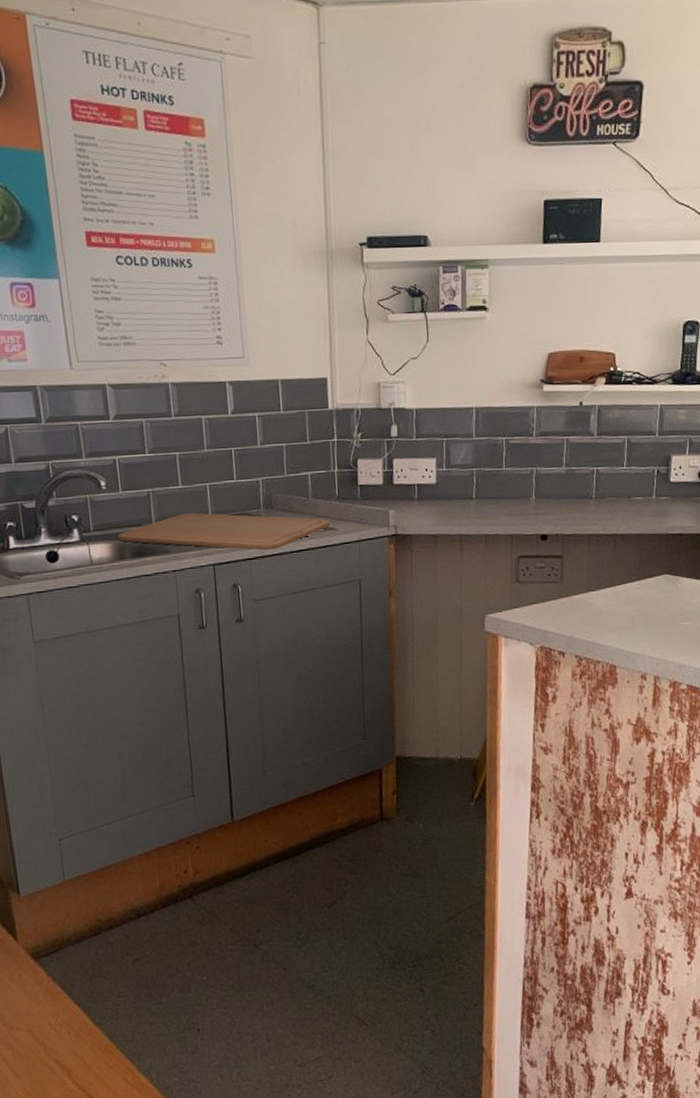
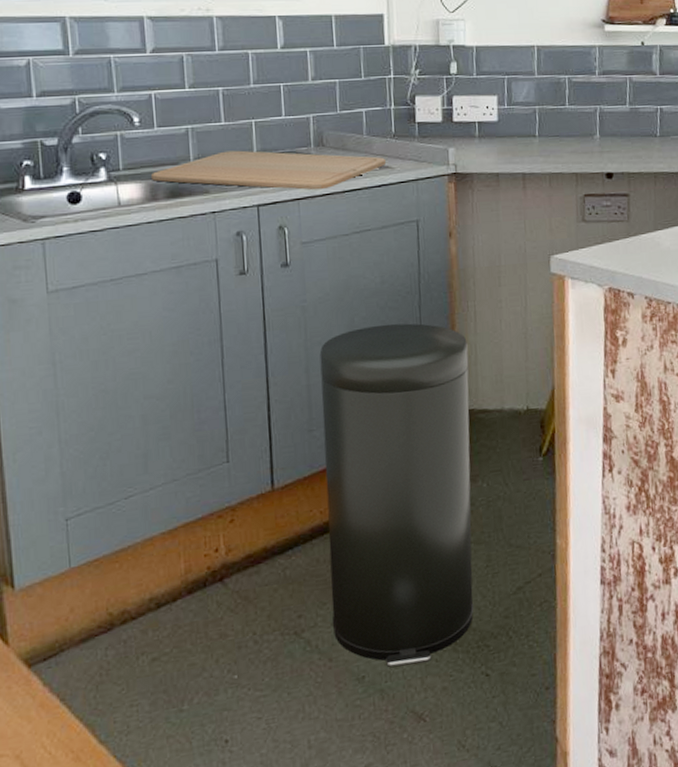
pedal bin: none [271,676,411,979] -> present [319,323,474,668]

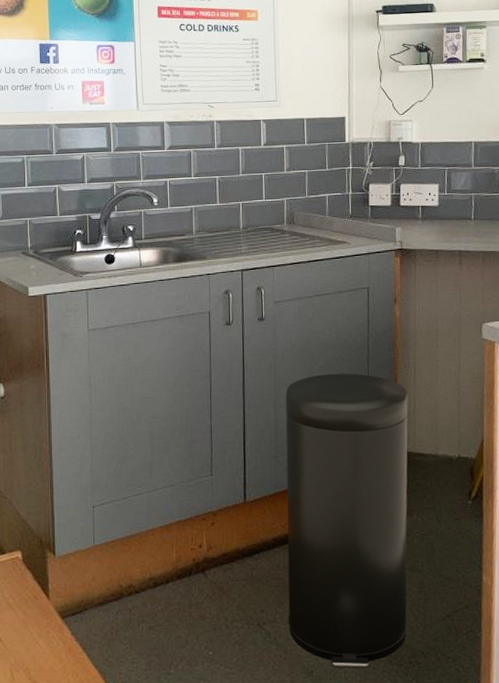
chopping board: present [150,150,386,191] -> none [164,226,343,260]

